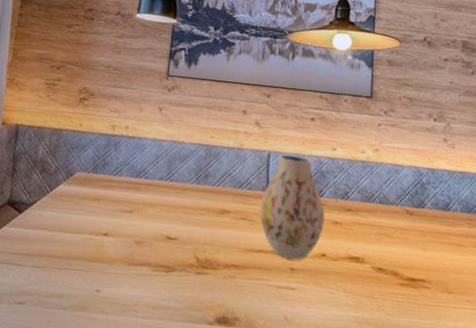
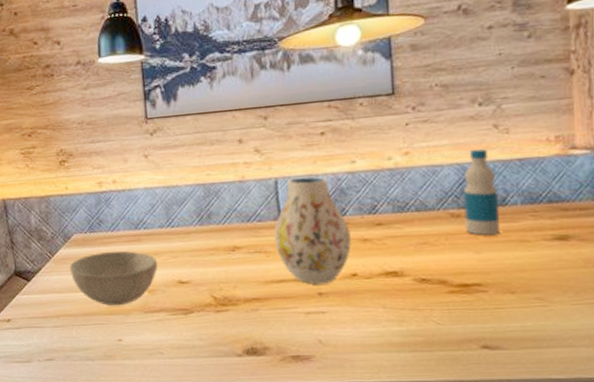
bowl: none [64,194,151,254] -> present [69,251,158,306]
bottle: none [417,157,444,236] -> present [463,149,500,235]

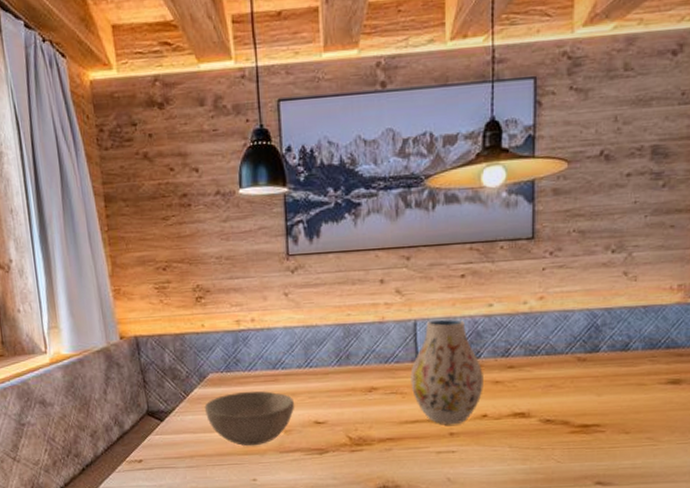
bottle: present [463,149,500,235] -> none [590,296,623,379]

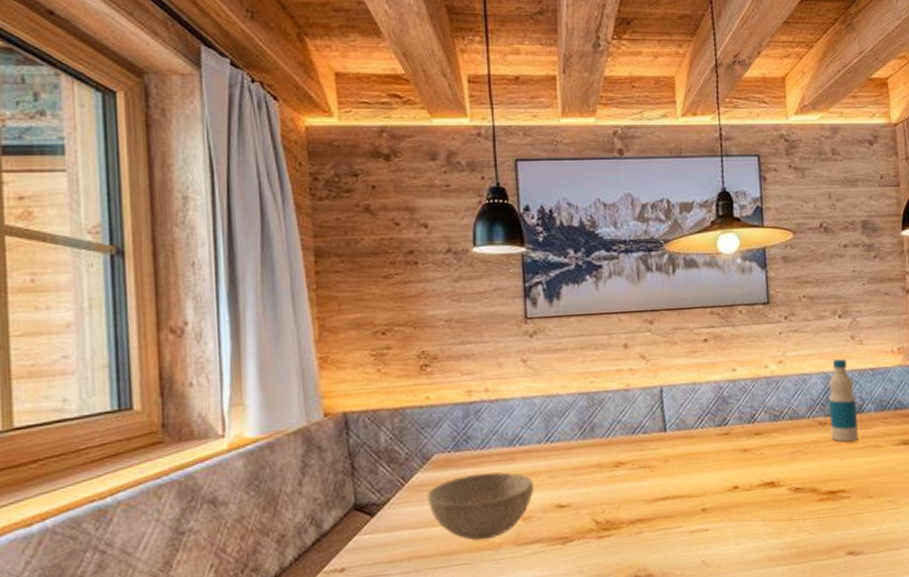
vase: present [410,319,483,425] -> none [658,385,733,500]
bottle: none [590,296,623,379] -> present [828,359,858,442]

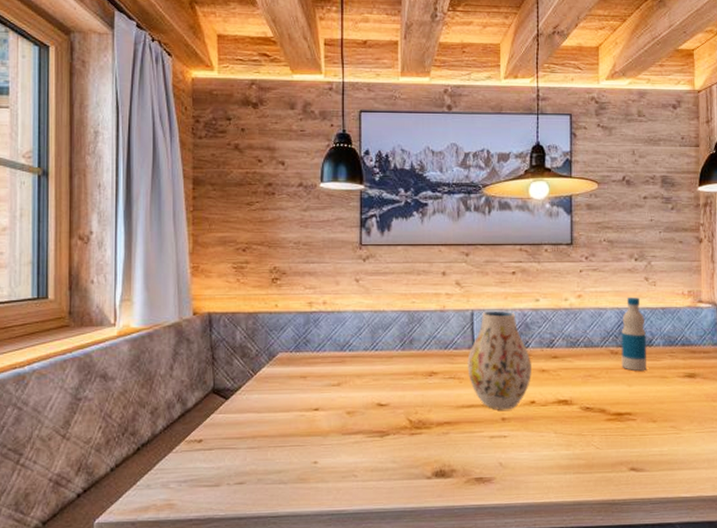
bowl: present [427,472,535,541] -> none [271,371,360,428]
vase: none [658,385,733,500] -> present [467,310,532,410]

